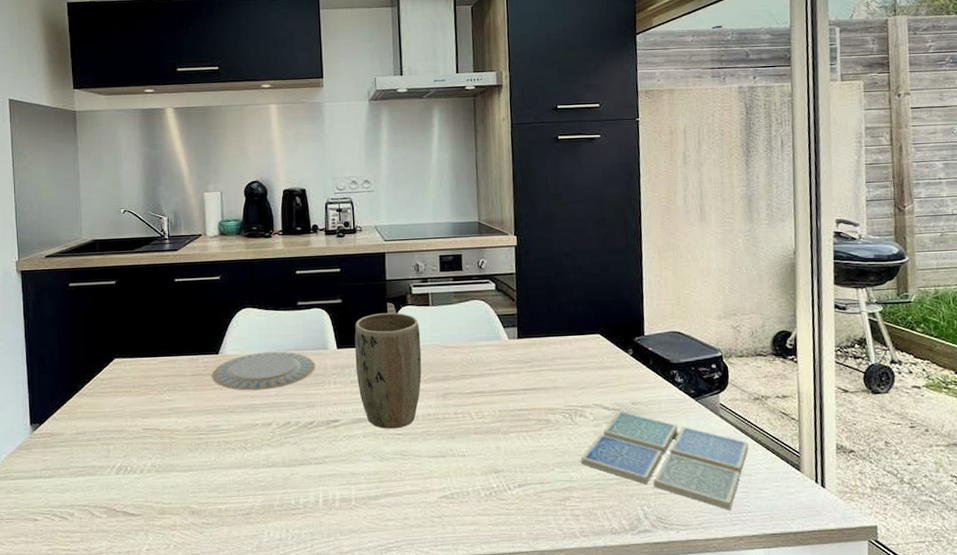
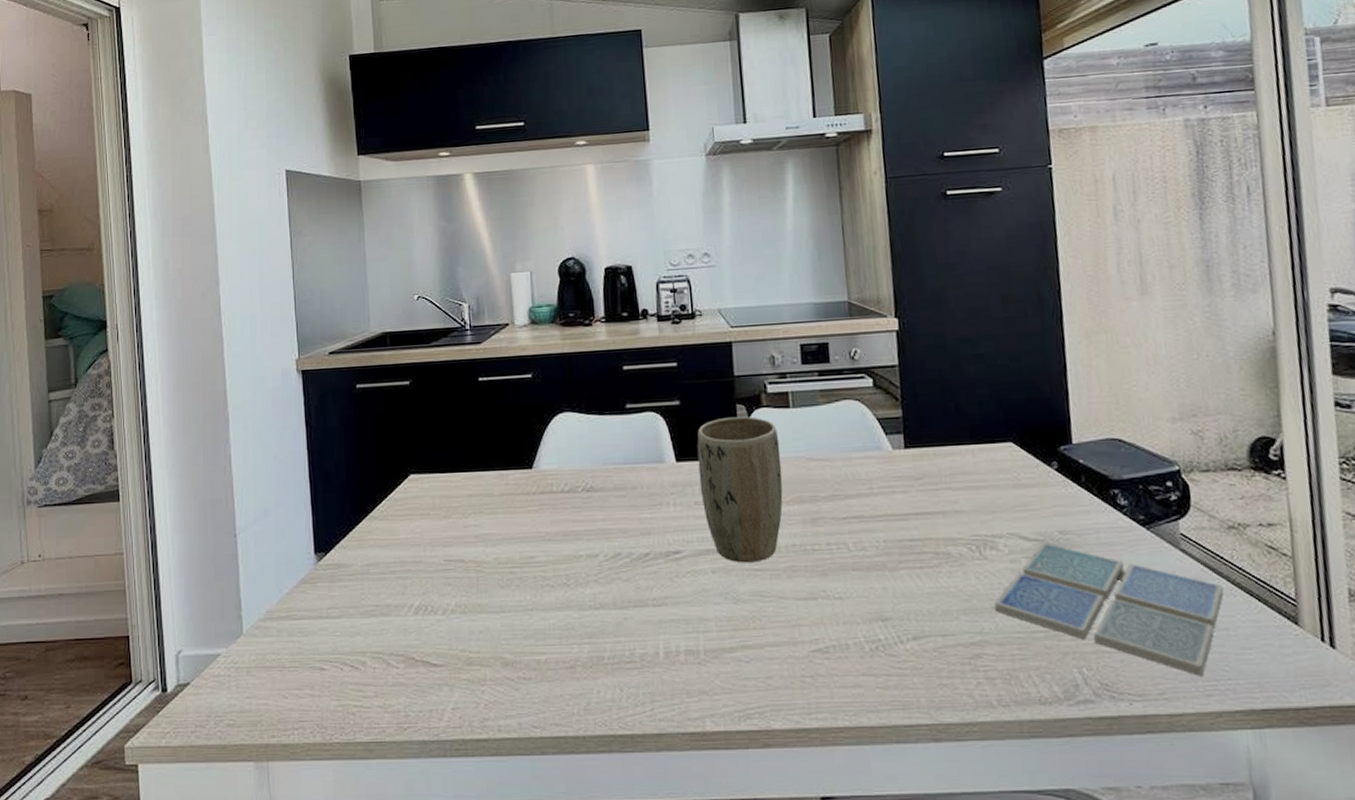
plate: present [211,351,316,391] -> none [524,465,650,515]

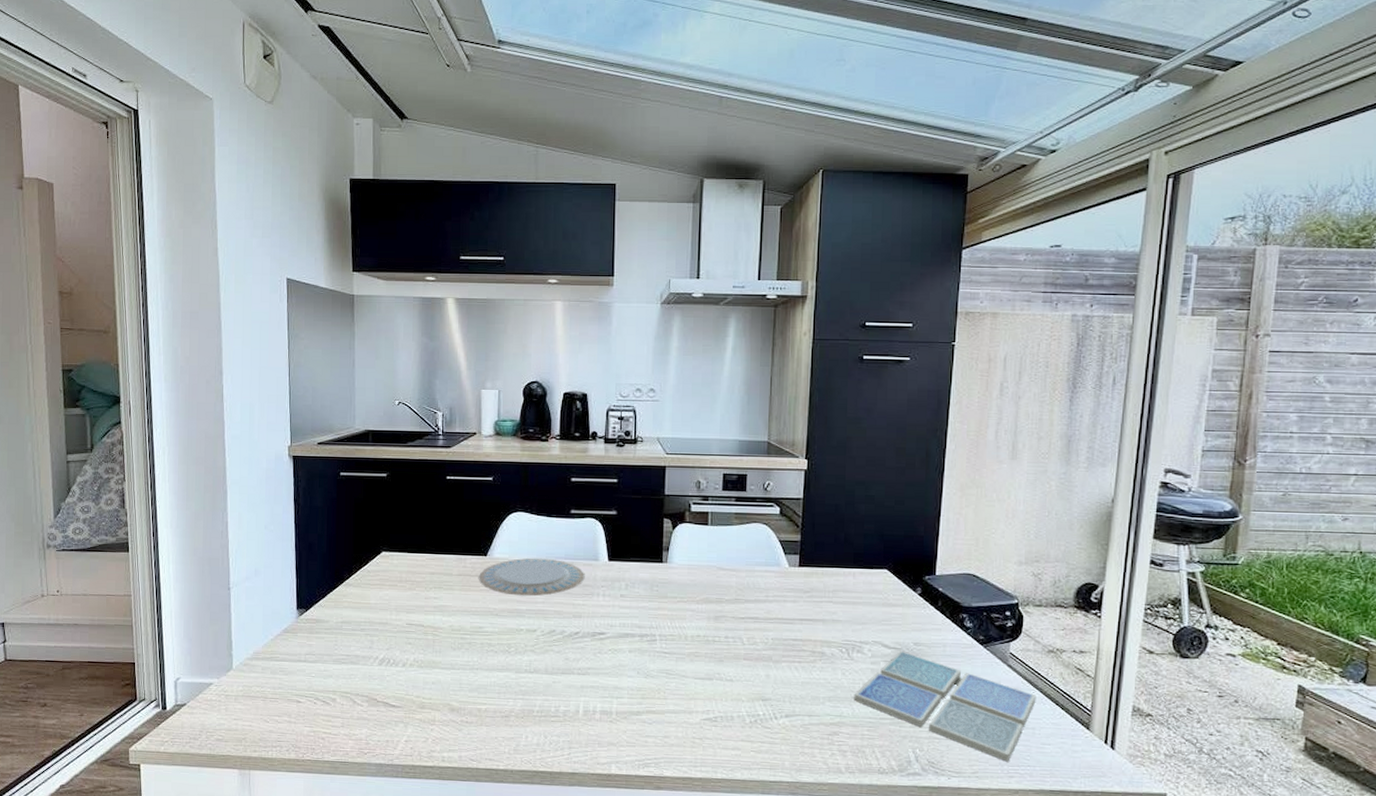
plate: none [524,465,650,515] -> present [478,558,585,597]
plant pot: present [697,417,783,563] -> none [626,529,696,647]

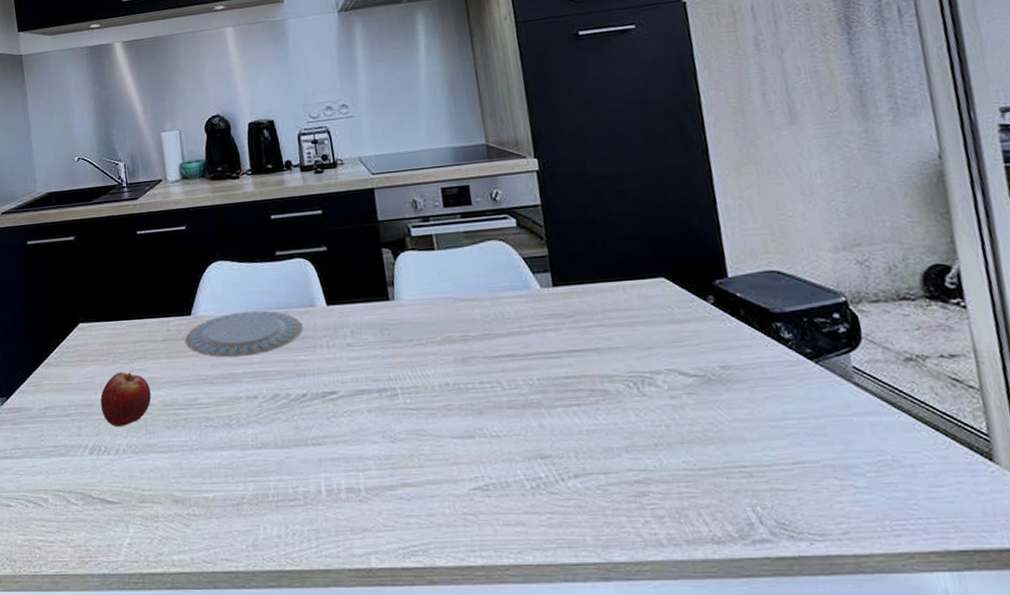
fruit: none [394,597,441,644] -> present [100,371,151,426]
drink coaster: present [854,650,1036,762] -> none [657,378,907,515]

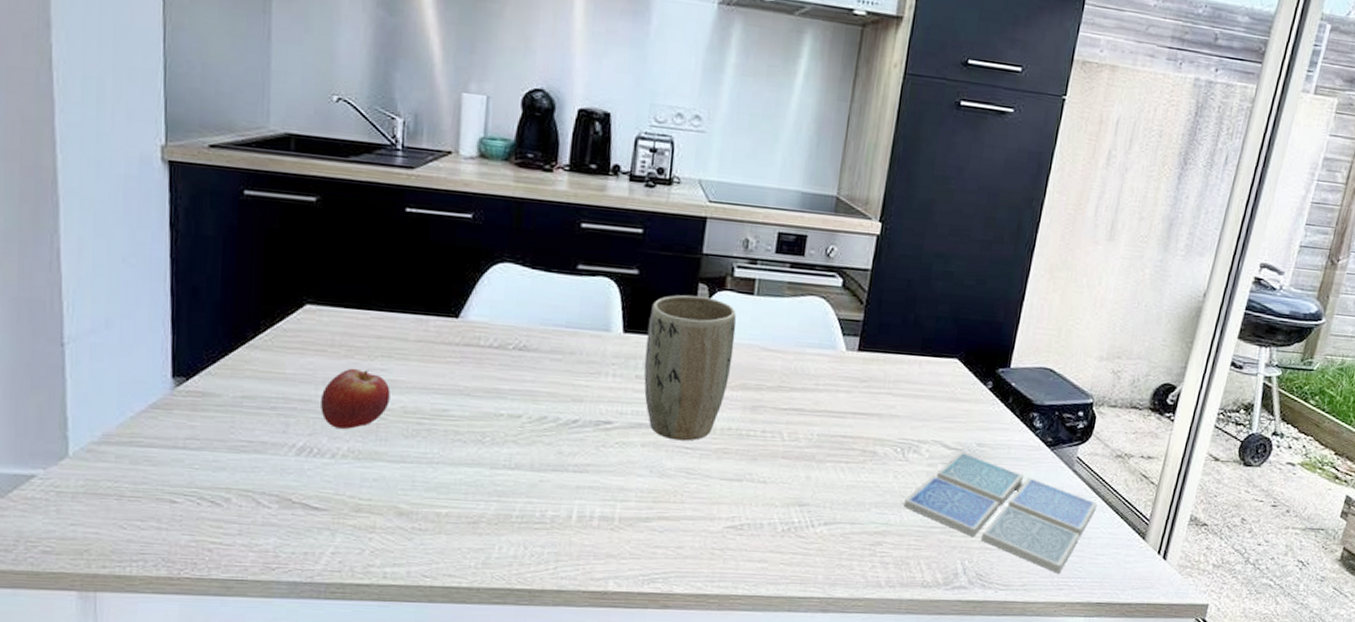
plate: present [184,310,304,358] -> none [444,323,592,373]
plant pot: none [345,260,434,403] -> present [644,295,737,441]
drink coaster: none [657,378,907,515] -> present [903,451,1098,574]

